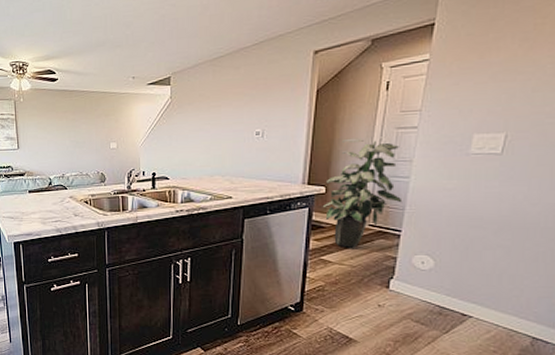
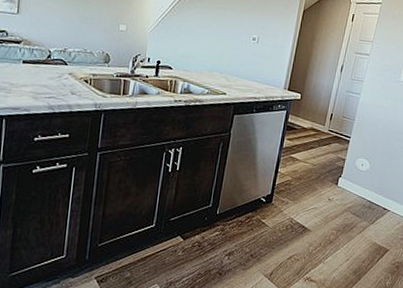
indoor plant: present [322,138,403,249] -> none [297,55,356,150]

